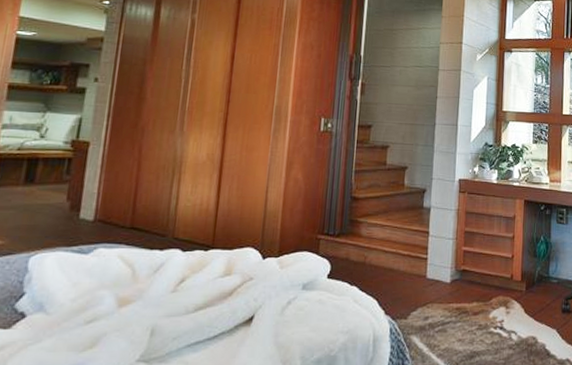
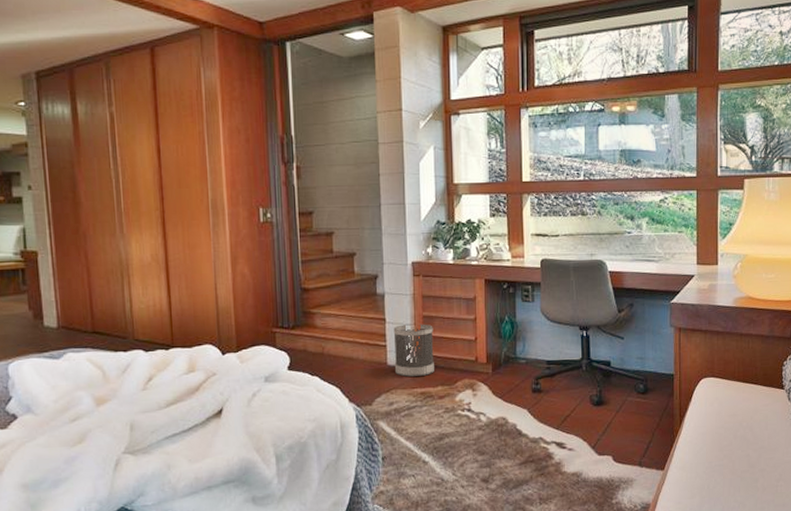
wastebasket: none [433,239,474,291] -> present [393,324,434,377]

